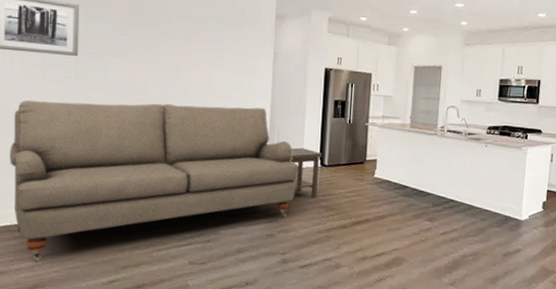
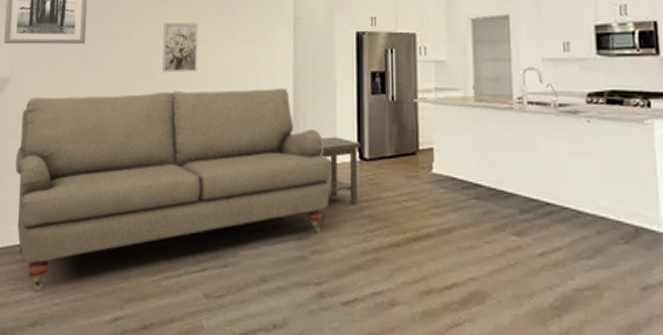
wall art: none [155,44,189,90] -> present [163,21,198,73]

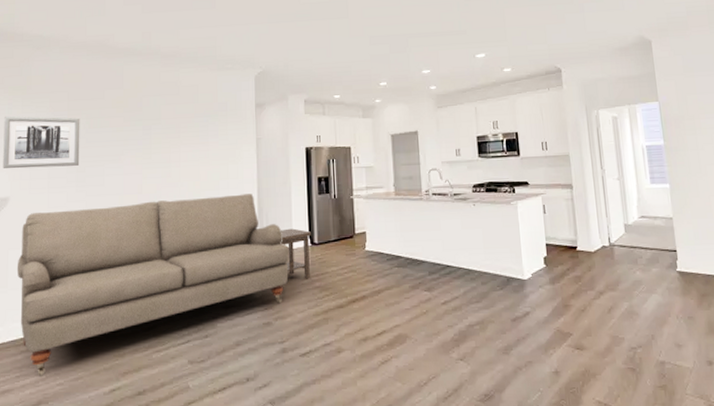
wall art: present [163,21,198,73] -> none [148,144,178,186]

